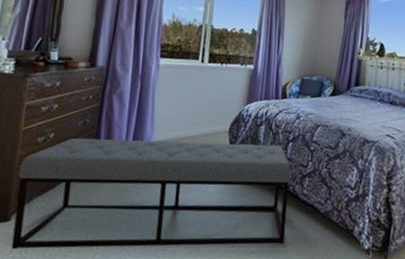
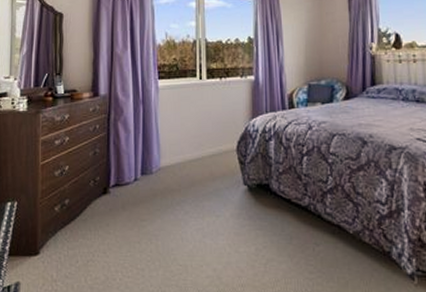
bench: present [11,137,292,250] -> none [42,161,312,283]

